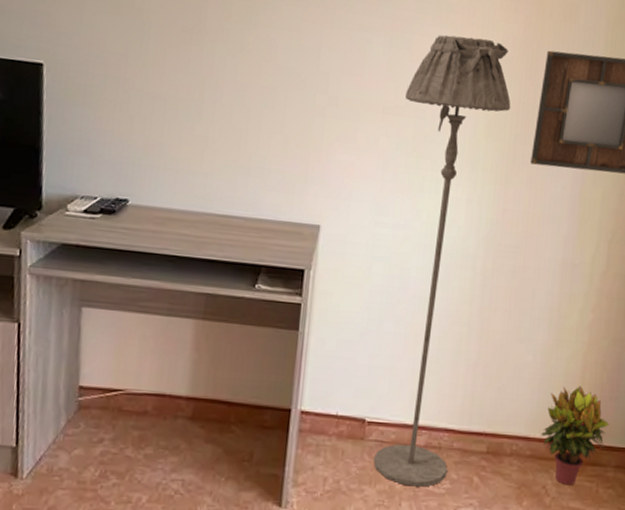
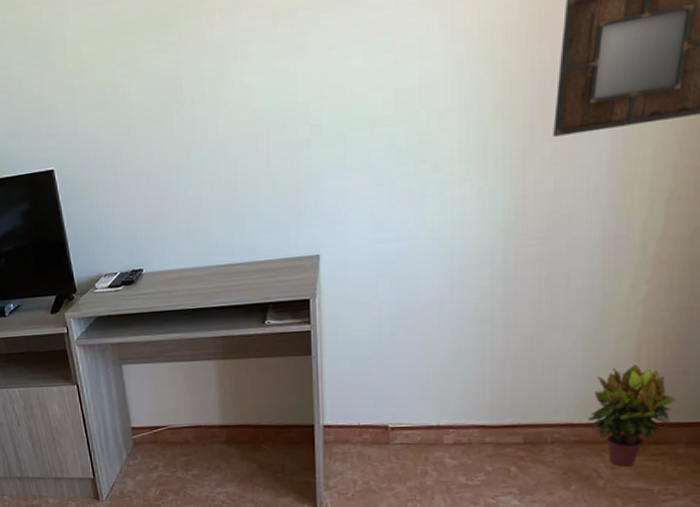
floor lamp: present [374,34,511,487] -> none [394,9,523,481]

